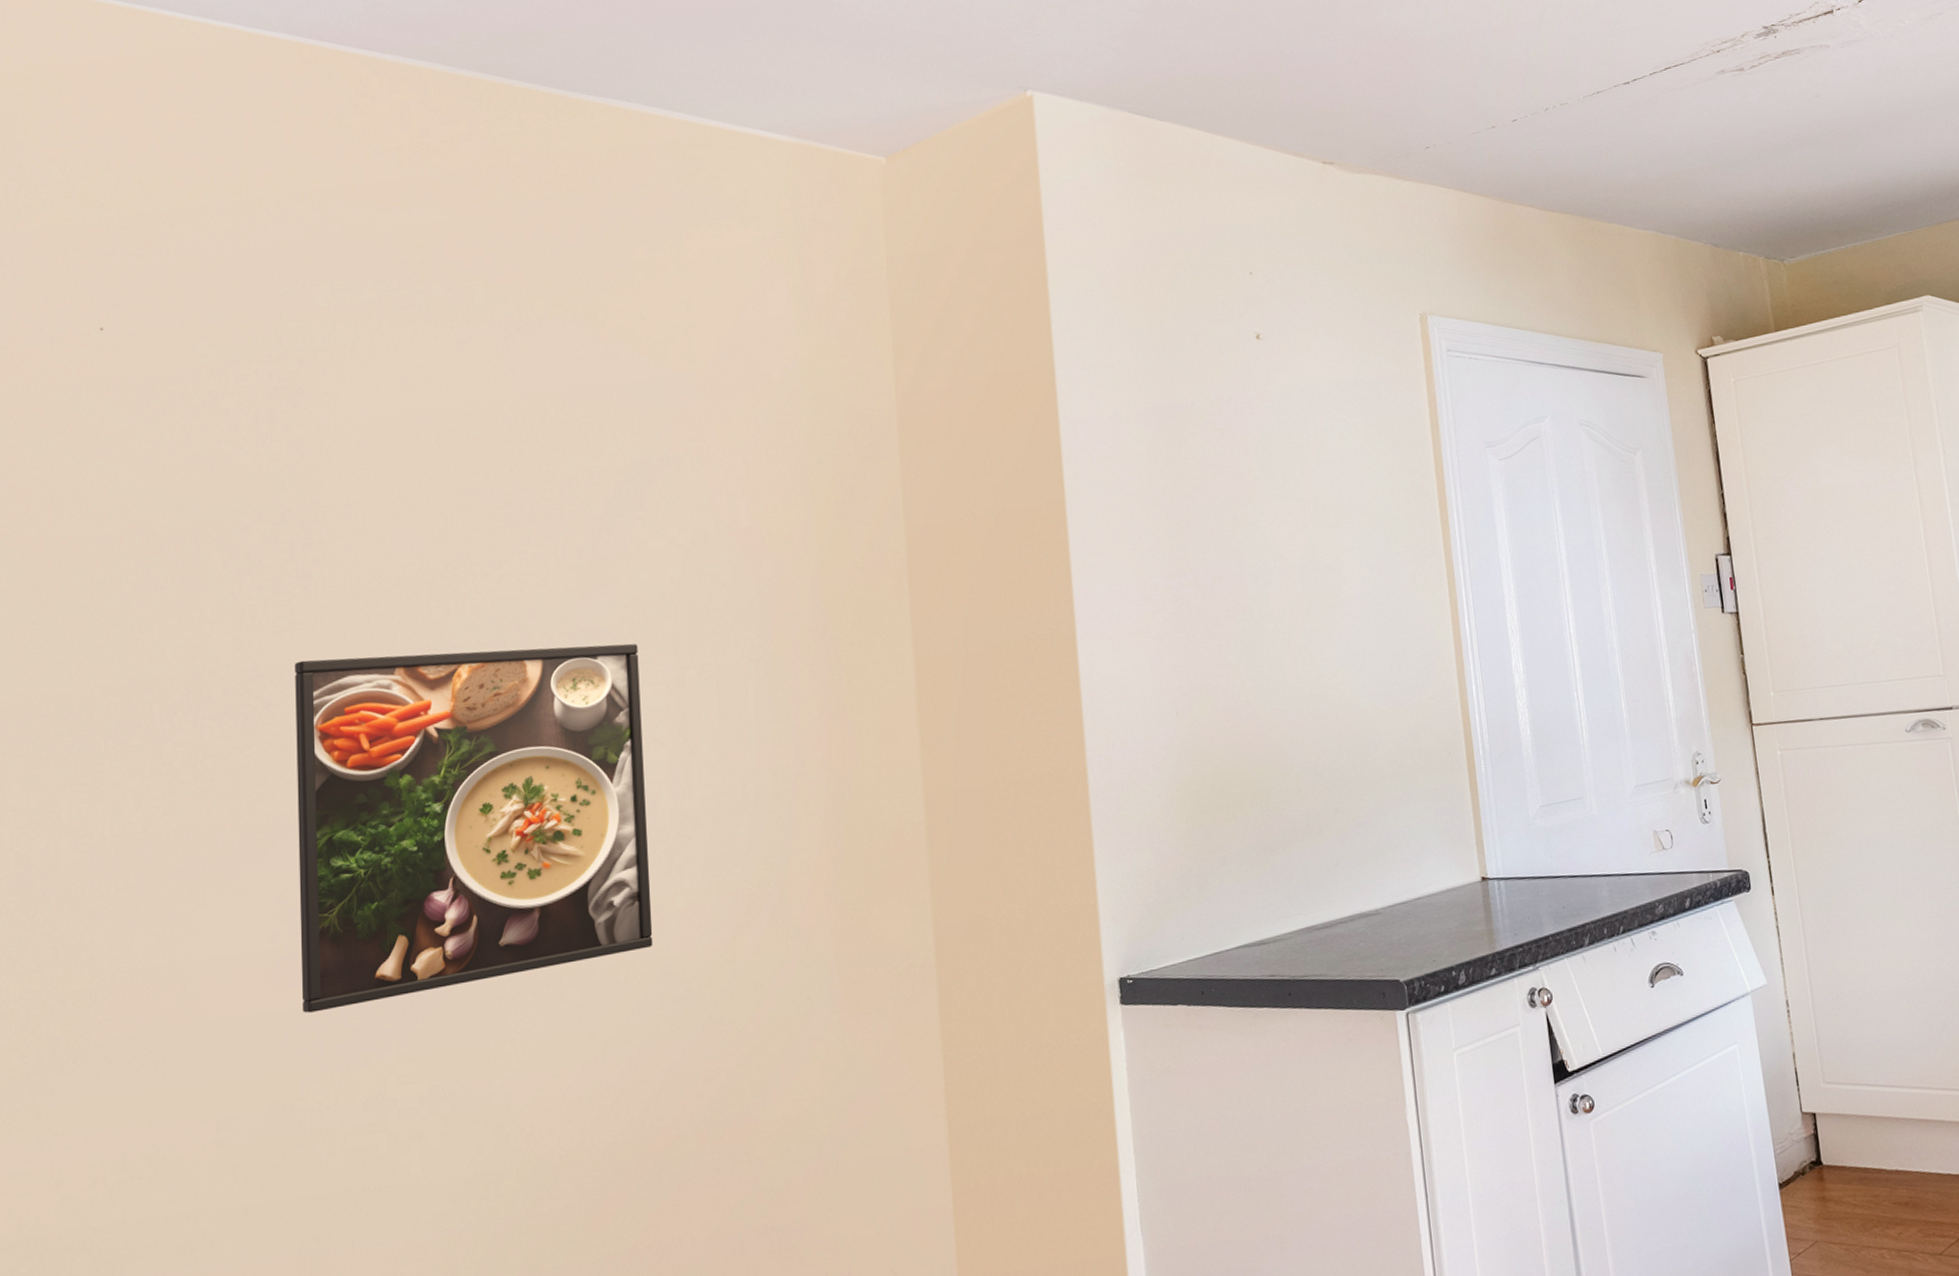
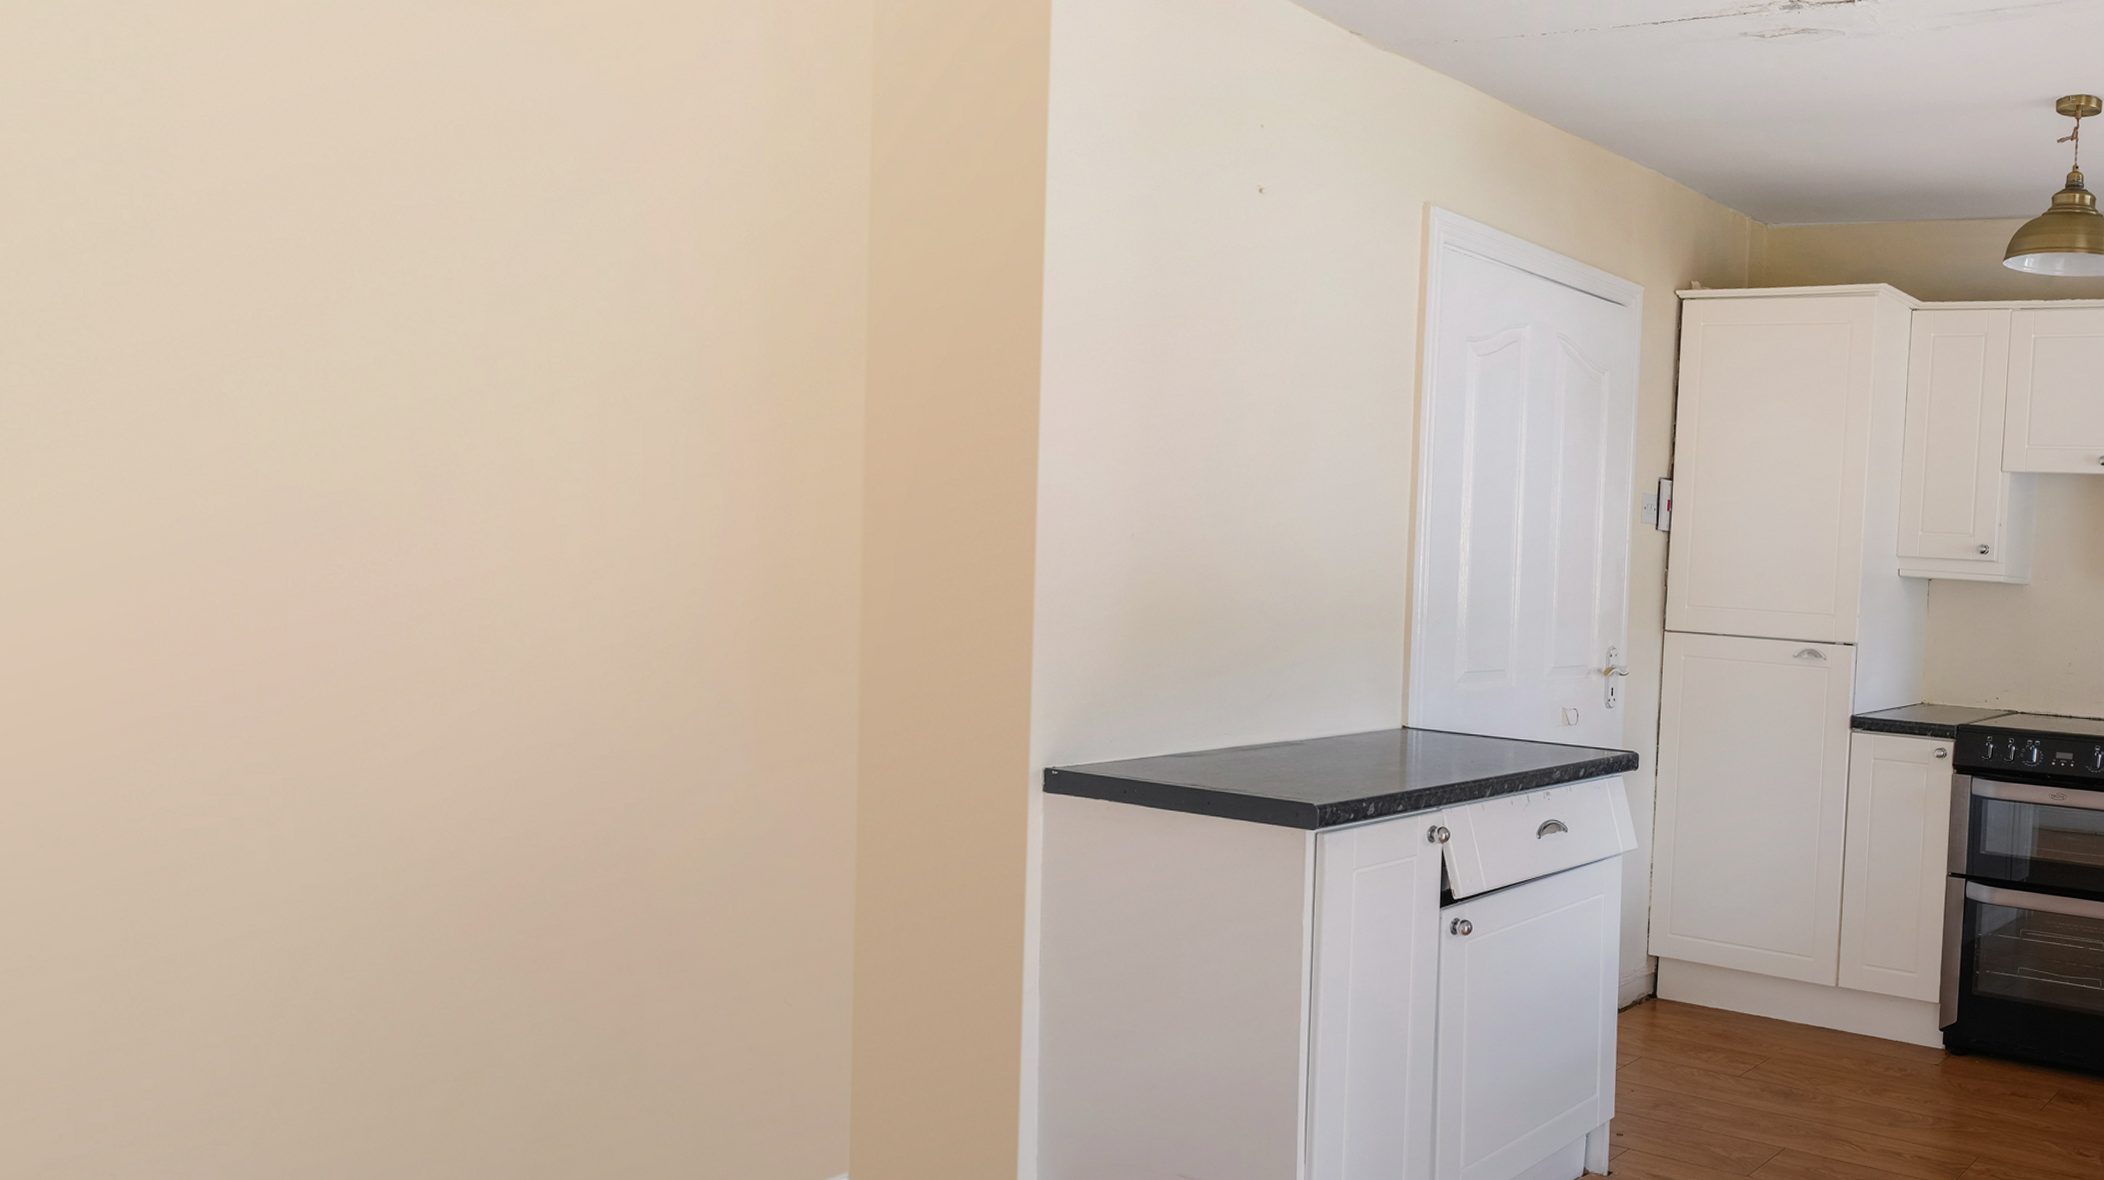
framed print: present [295,643,653,1013] -> none [130,320,555,689]

